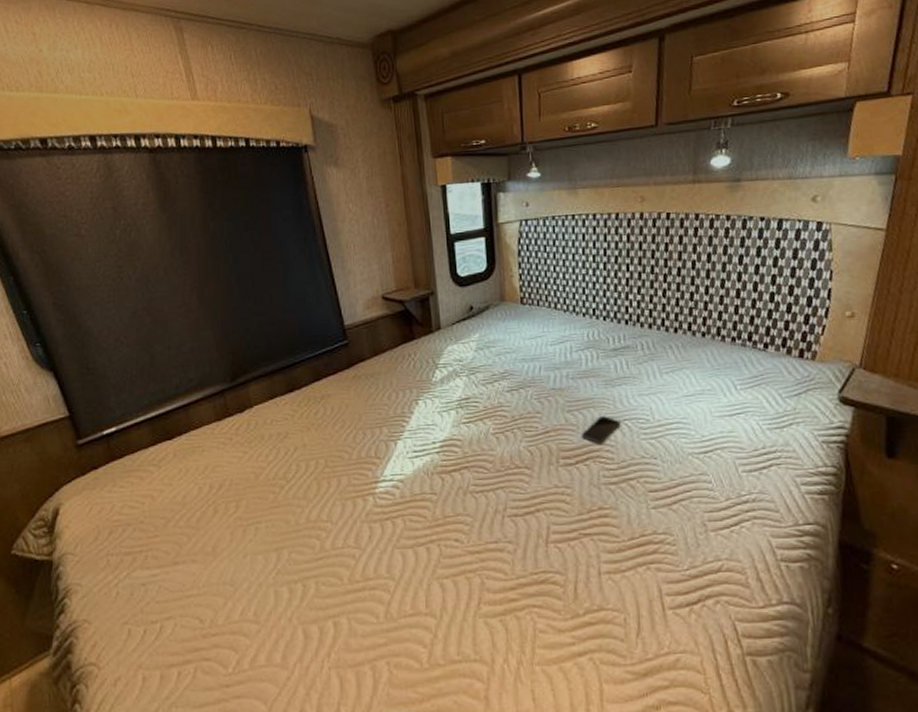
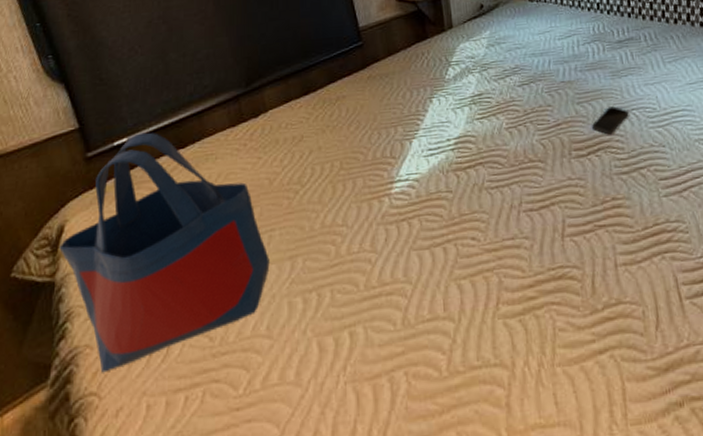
tote bag: none [55,422,256,646] -> present [59,132,270,373]

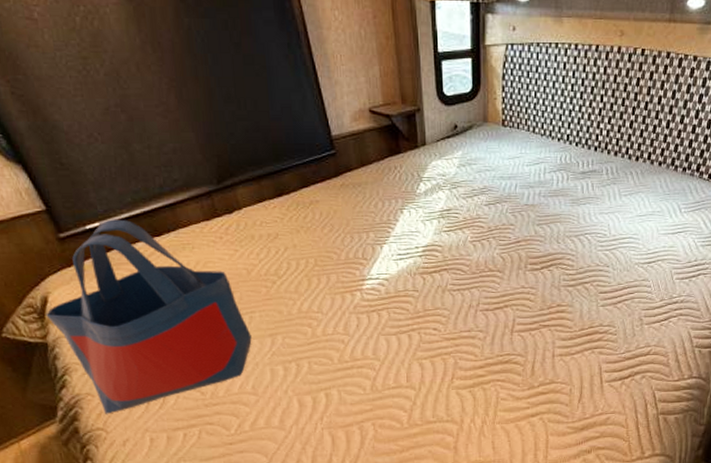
smartphone: present [591,105,629,135] -> none [547,229,582,254]

